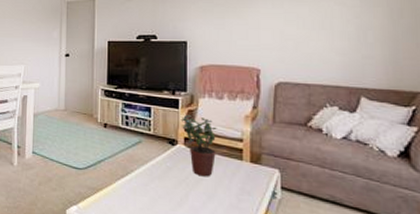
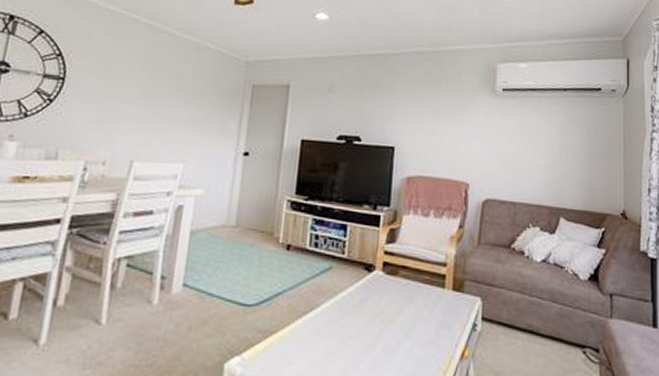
potted plant: present [182,114,217,177] -> none [382,234,420,310]

